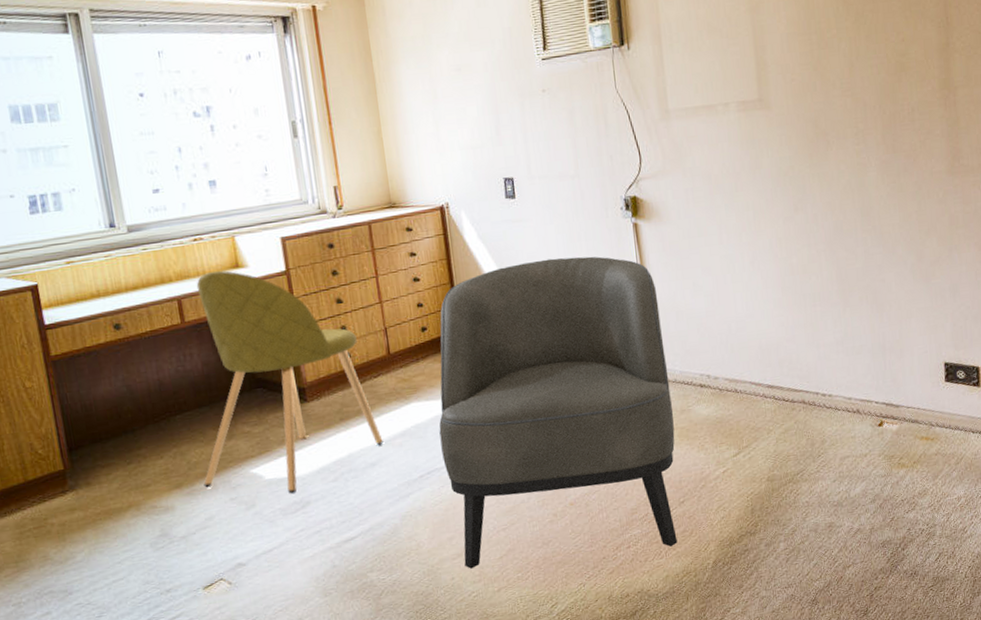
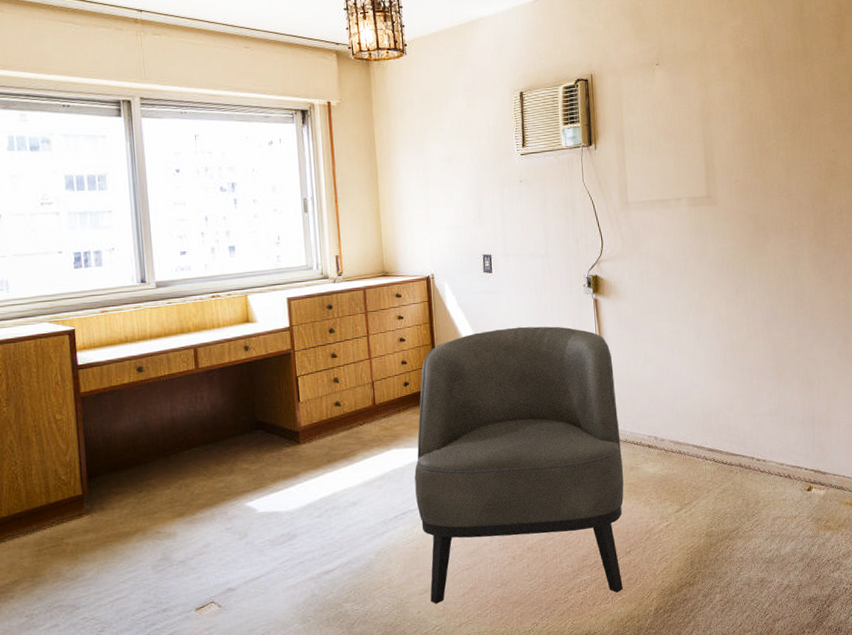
chair: present [196,270,383,495] -> none [203,324,364,528]

